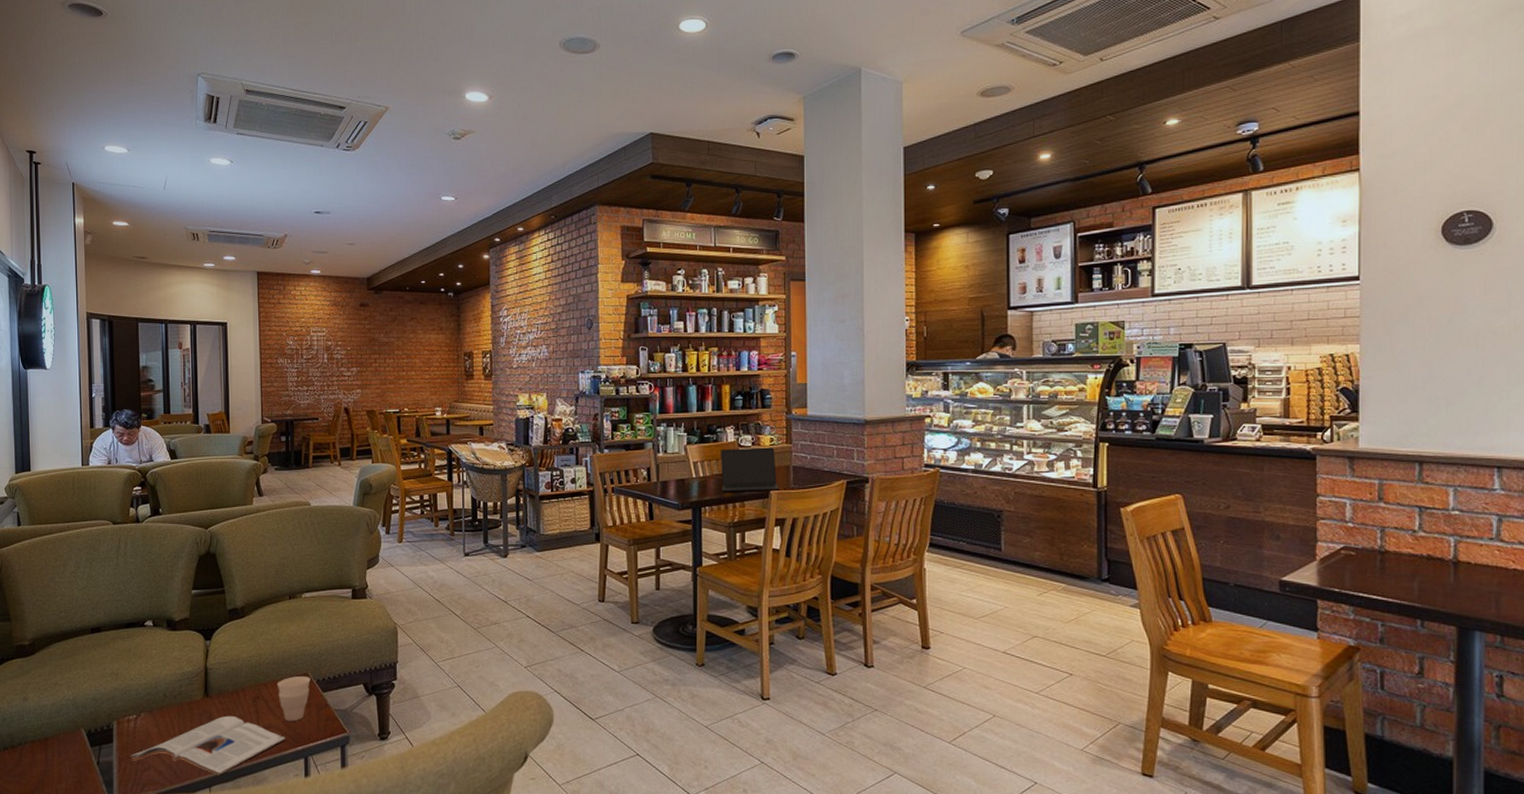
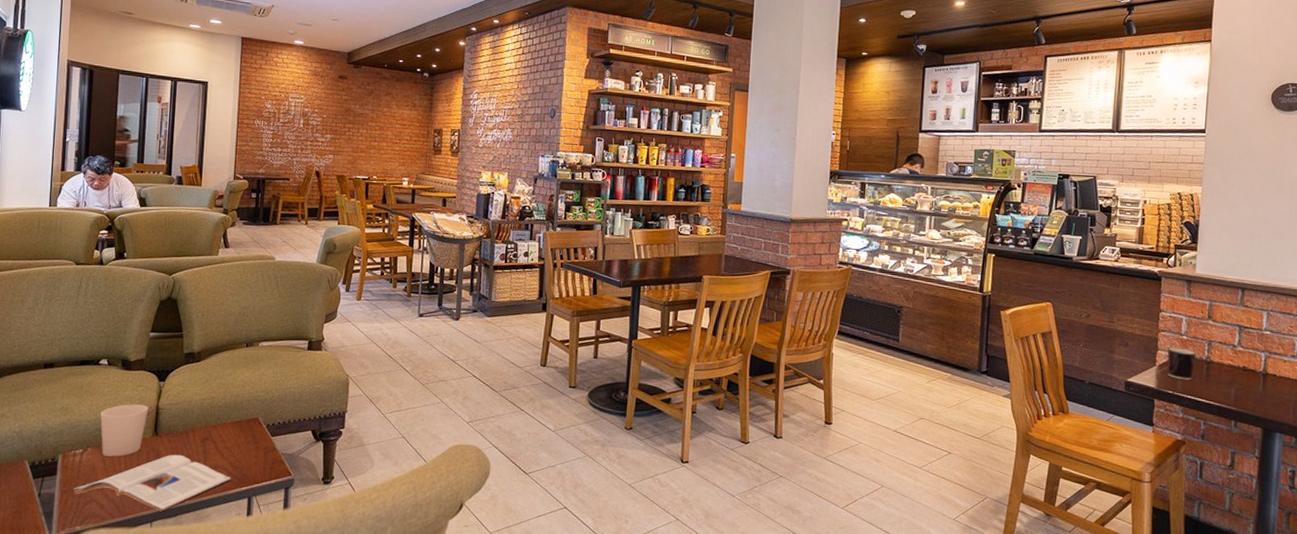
dixie cup: none [150,665,197,722] -> present [100,404,149,458]
cup: present [277,675,311,722] -> none [227,419,261,463]
laptop: present [721,447,779,492] -> none [659,235,712,276]
mug: none [1329,538,1367,576] -> present [1167,347,1196,381]

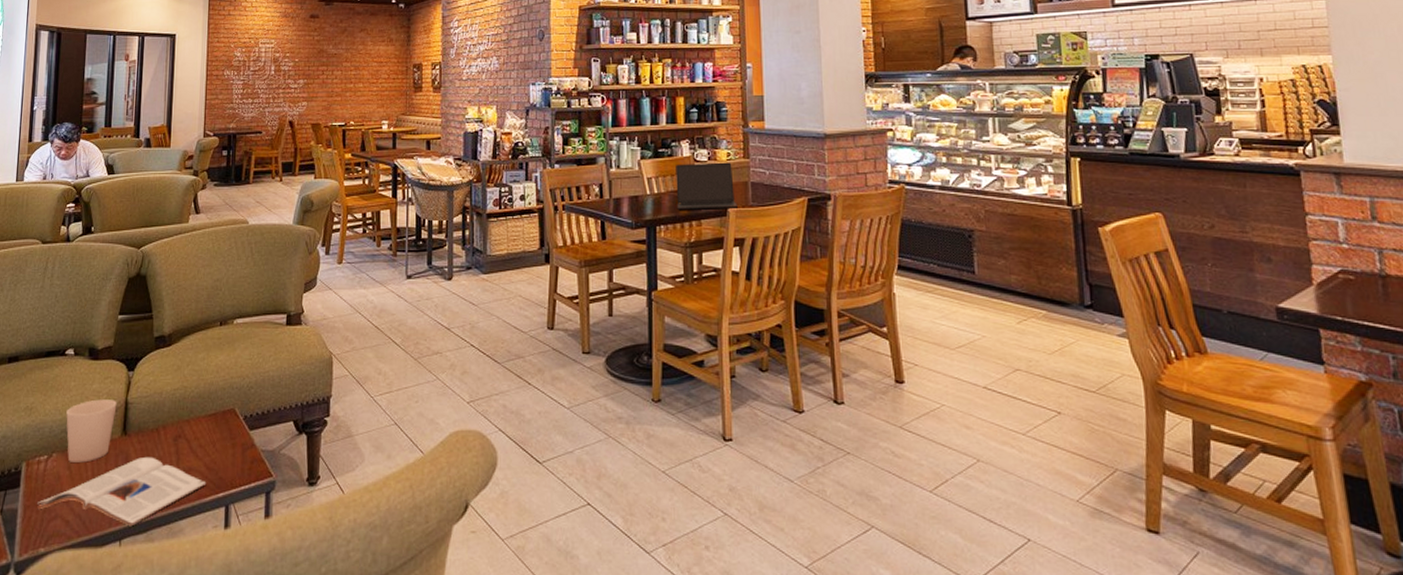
laptop: none [659,235,712,276] -> present [676,162,738,210]
mug: present [1167,347,1196,381] -> none [1324,260,1366,302]

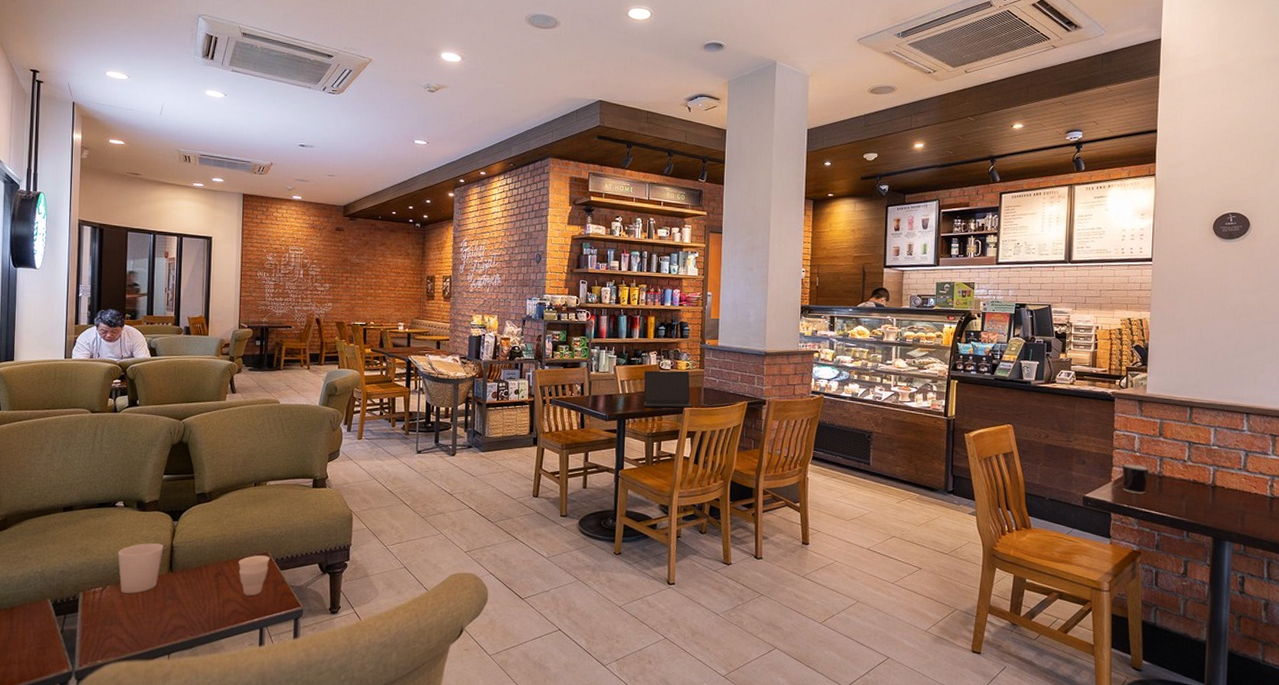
magazine: present [36,456,207,527] -> none [93,589,244,644]
cup: none [201,411,237,464] -> present [238,555,270,596]
mug: none [1324,260,1366,302] -> present [1121,464,1149,495]

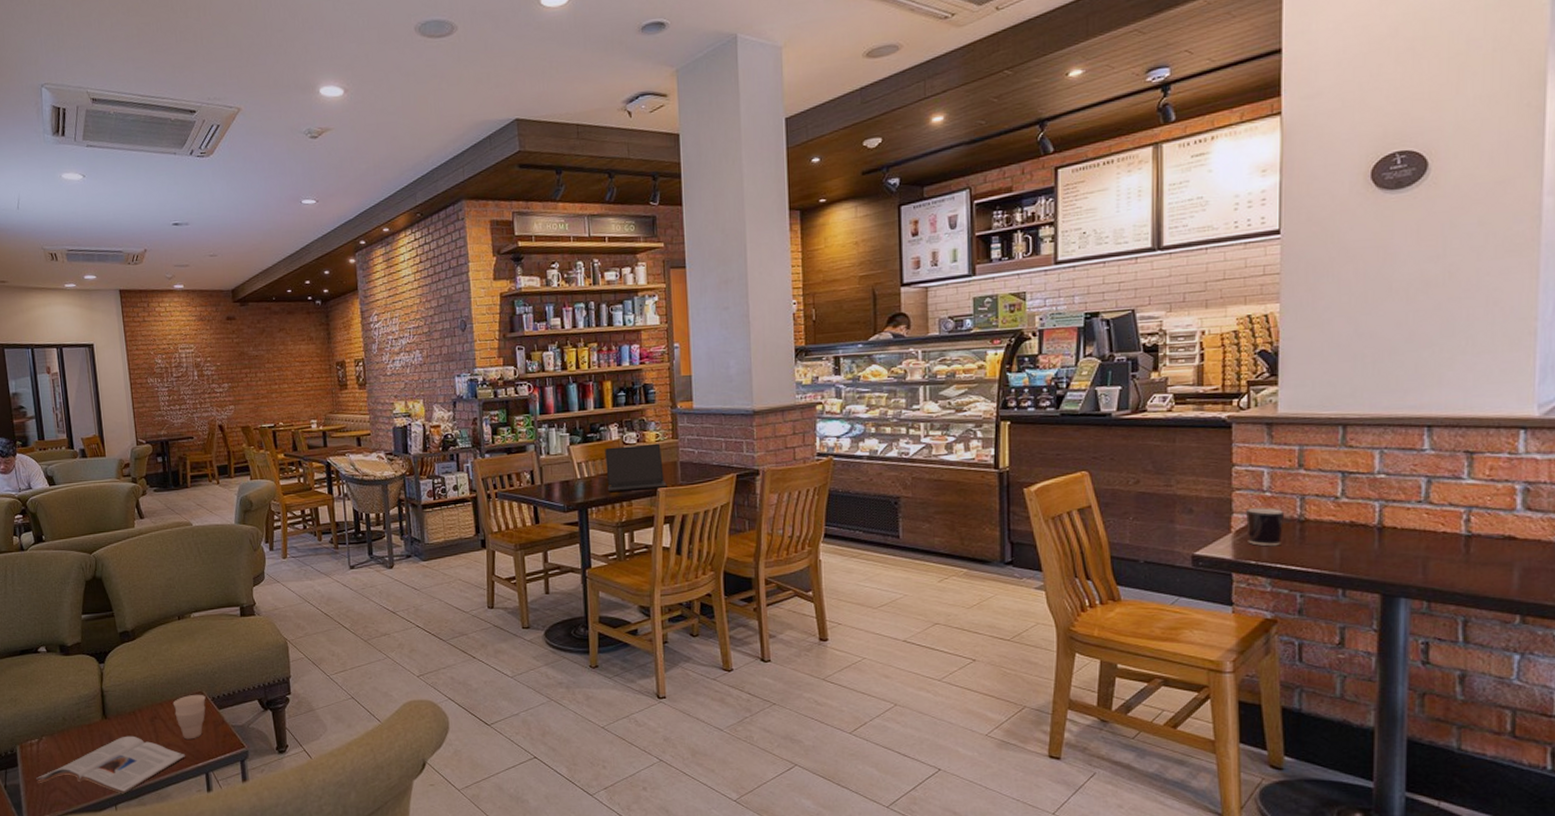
magazine: none [93,589,244,644] -> present [35,735,186,794]
dixie cup: present [118,543,164,594] -> none [48,689,94,745]

